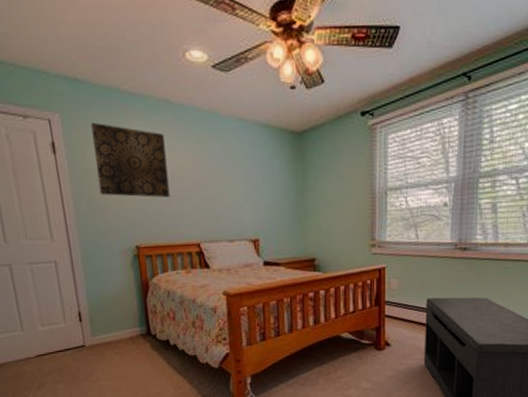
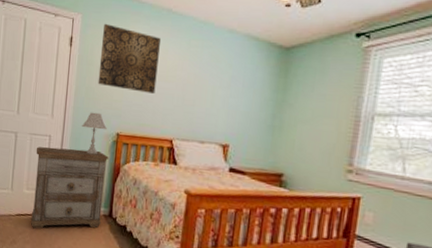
nightstand: none [41,269,141,366] -> present [31,147,109,230]
table lamp: none [91,226,123,274] -> present [81,112,107,155]

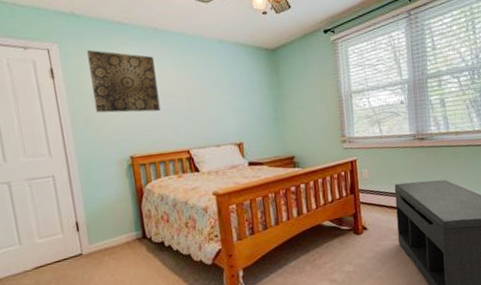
nightstand: present [31,147,109,230] -> none [39,178,137,276]
table lamp: present [81,112,107,155] -> none [87,140,118,184]

